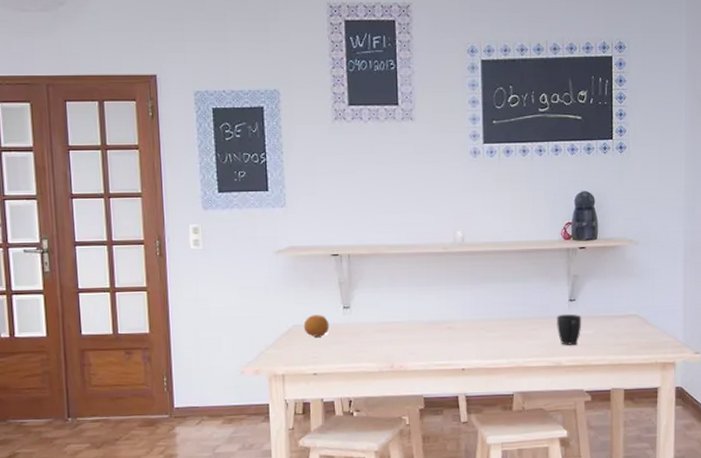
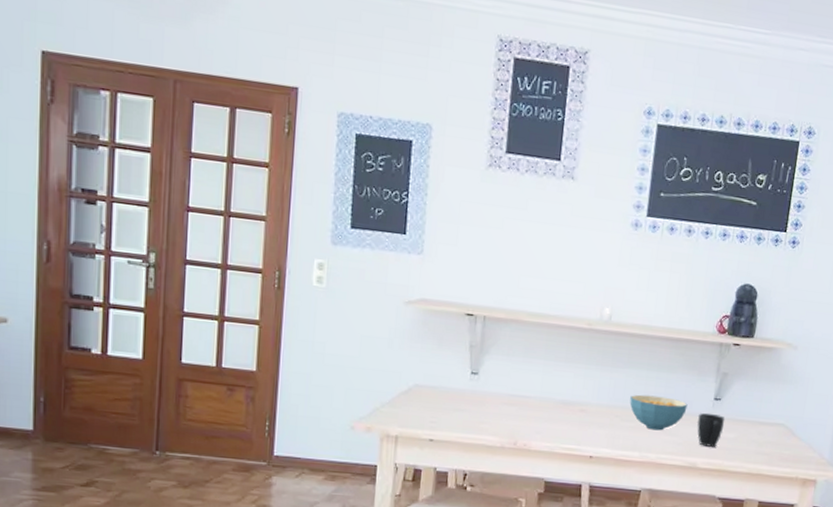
fruit: present [303,315,330,337] -> none [425,376,454,401]
cereal bowl: none [492,305,545,337] -> present [629,394,688,431]

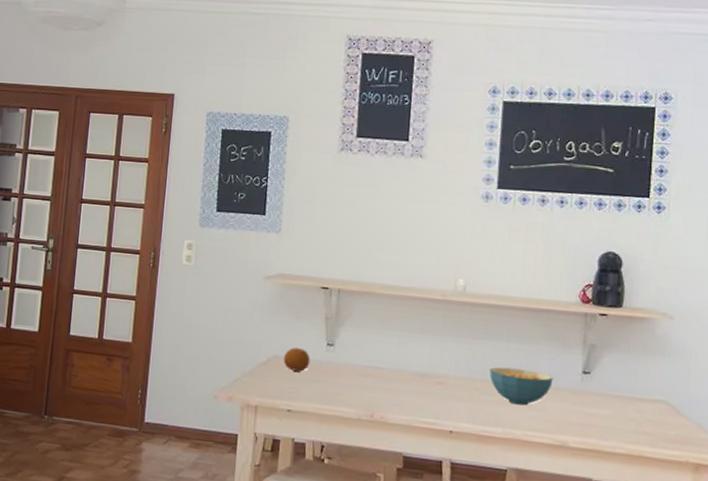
fruit: none [425,376,454,401] -> present [283,347,310,372]
mug: present [696,412,726,447] -> none [564,387,597,425]

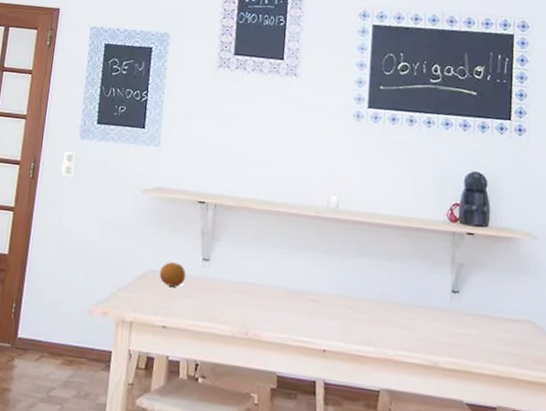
cereal bowl: present [489,367,553,406] -> none [362,285,423,325]

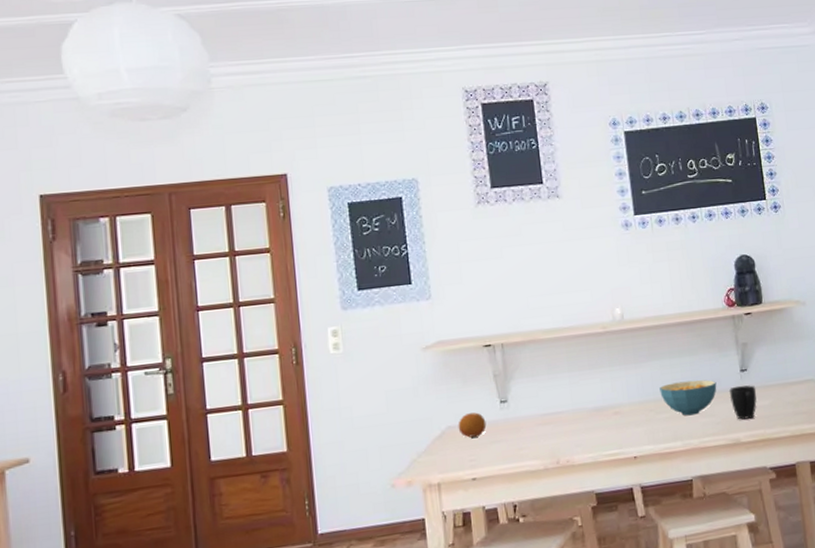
cereal bowl: none [362,285,423,325] -> present [659,379,717,416]
mug: none [435,306,466,345] -> present [728,385,757,420]

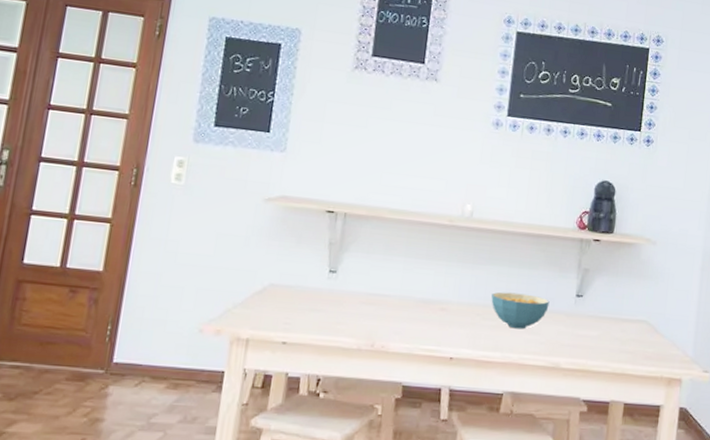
fruit: present [458,412,487,438] -> none [280,275,311,301]
mug: present [728,385,757,420] -> none [559,310,588,346]

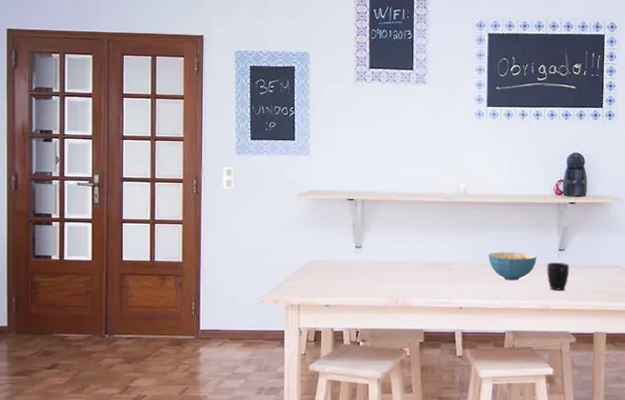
mug: none [559,310,588,346] -> present [546,262,570,290]

